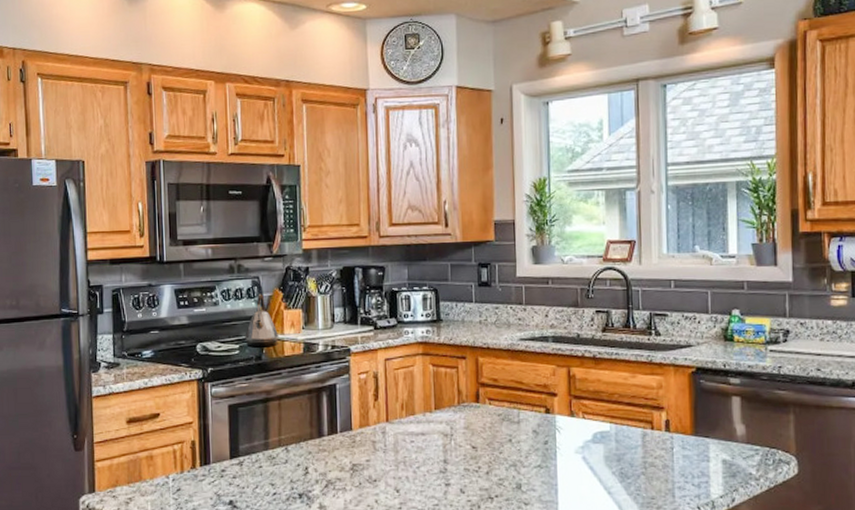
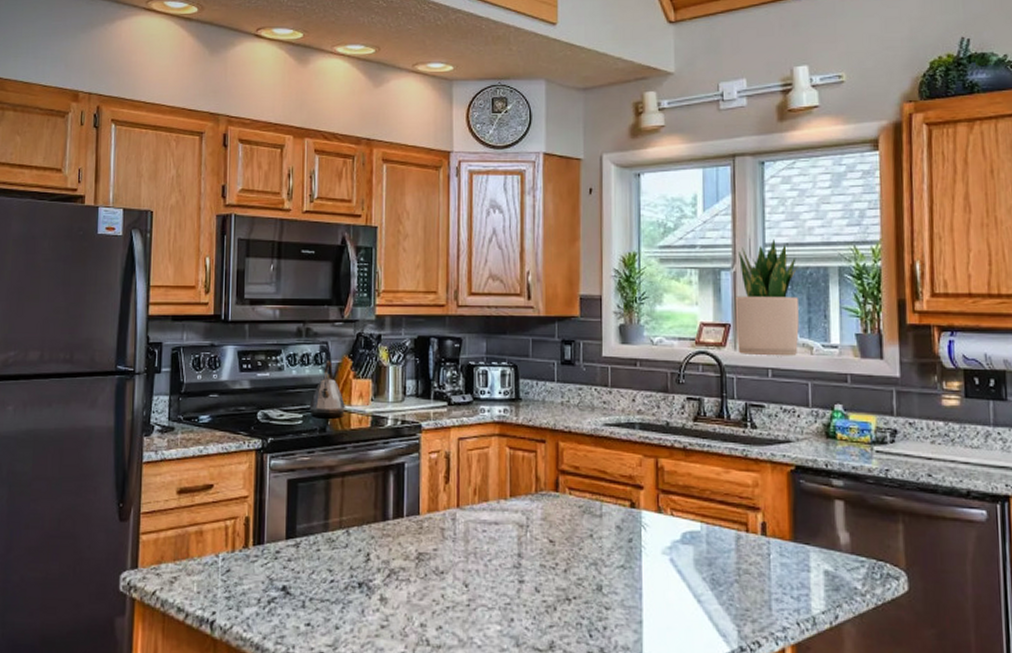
planter: none [639,158,700,269] -> present [735,239,799,356]

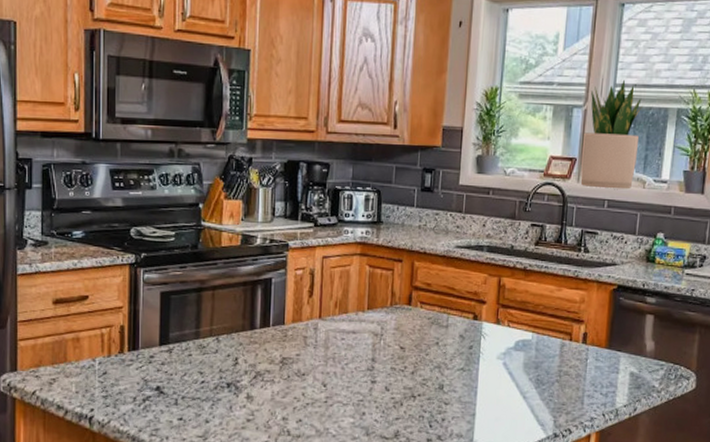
kettle: present [309,360,346,420] -> none [181,180,217,238]

